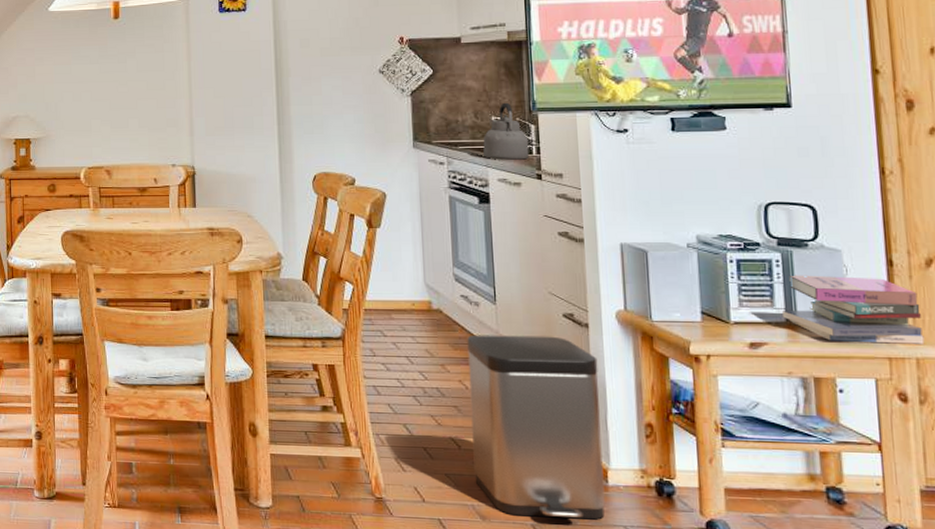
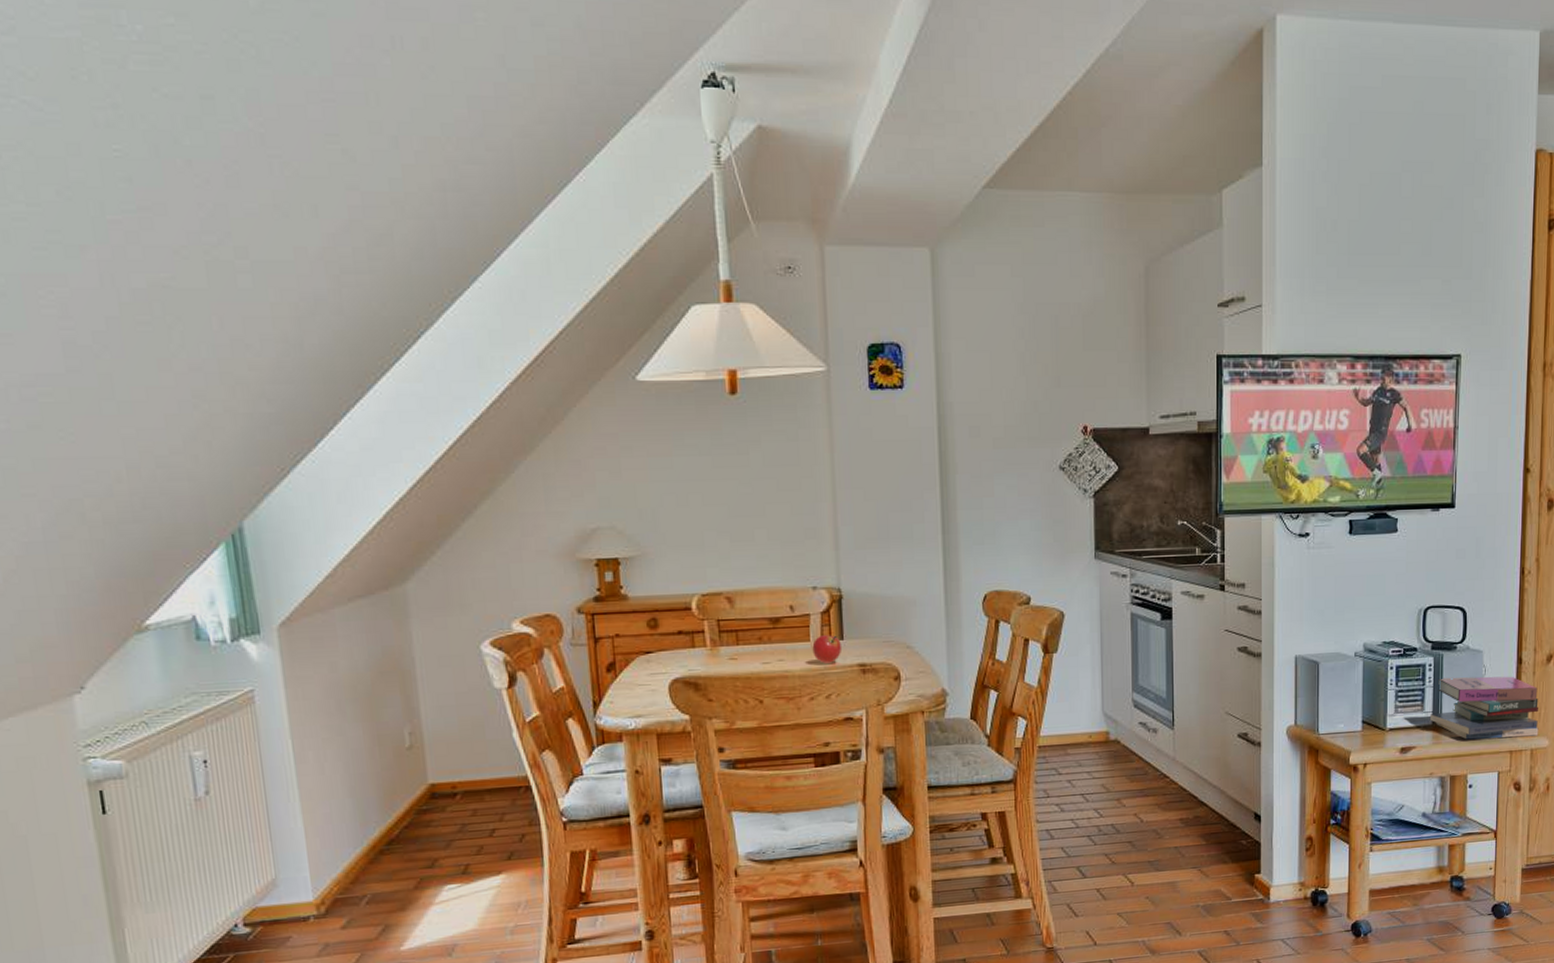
fruit: none [171,203,195,226] -> present [812,635,843,664]
pedal bin: present [467,335,605,520] -> none [1144,758,1267,946]
kettle: present [483,102,530,161] -> none [1168,504,1214,571]

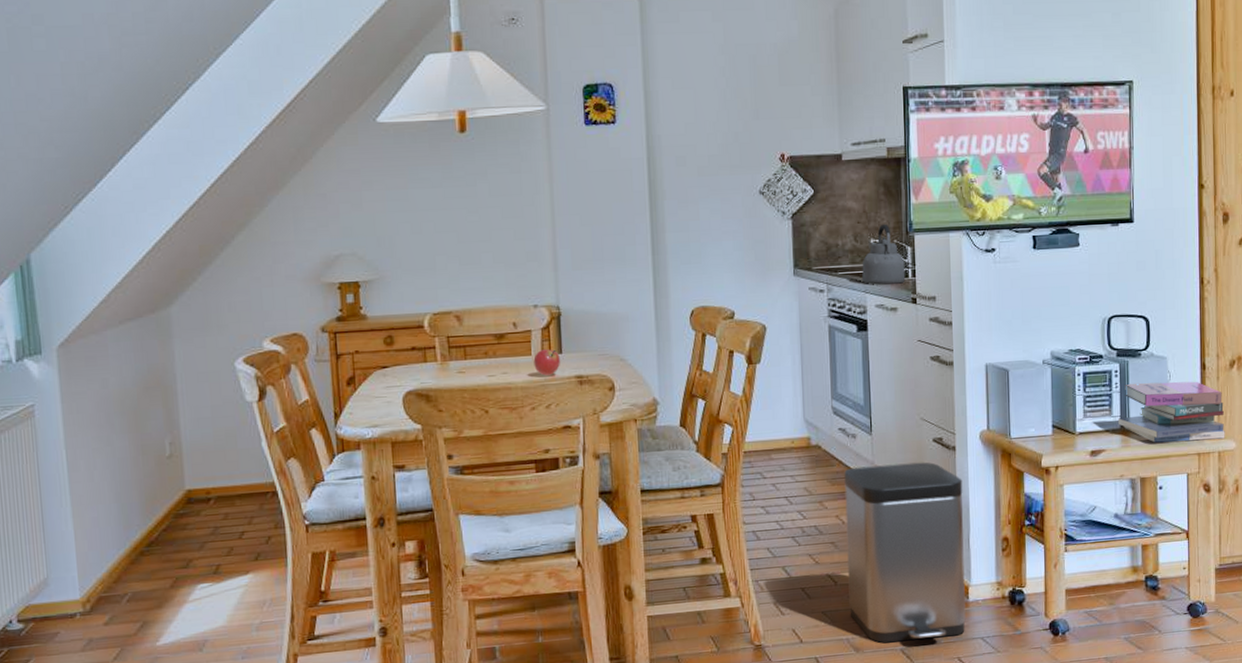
pedal bin: none [1144,758,1267,946] -> present [844,462,966,643]
kettle: none [1168,504,1214,571] -> present [862,224,906,285]

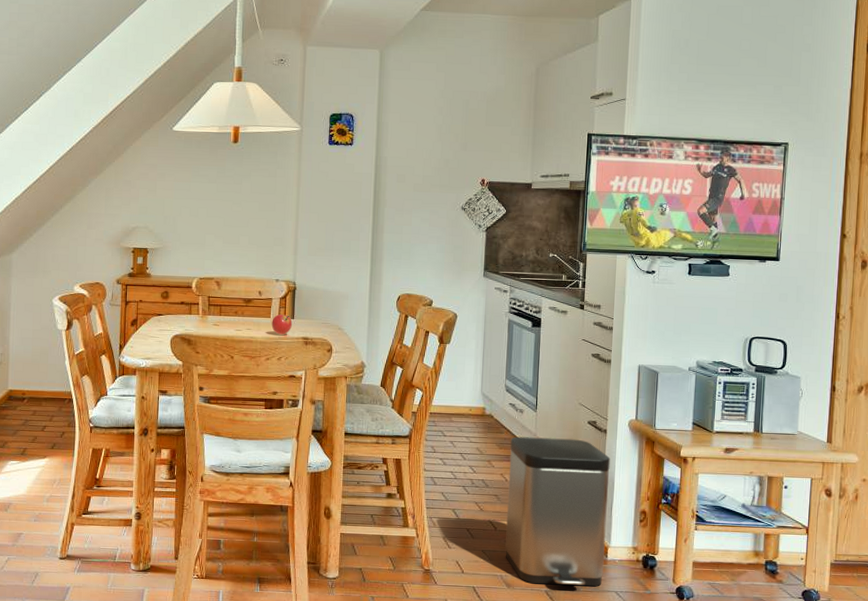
kettle: present [862,224,906,285] -> none [540,242,577,293]
books: present [1118,381,1225,443] -> none [752,395,850,452]

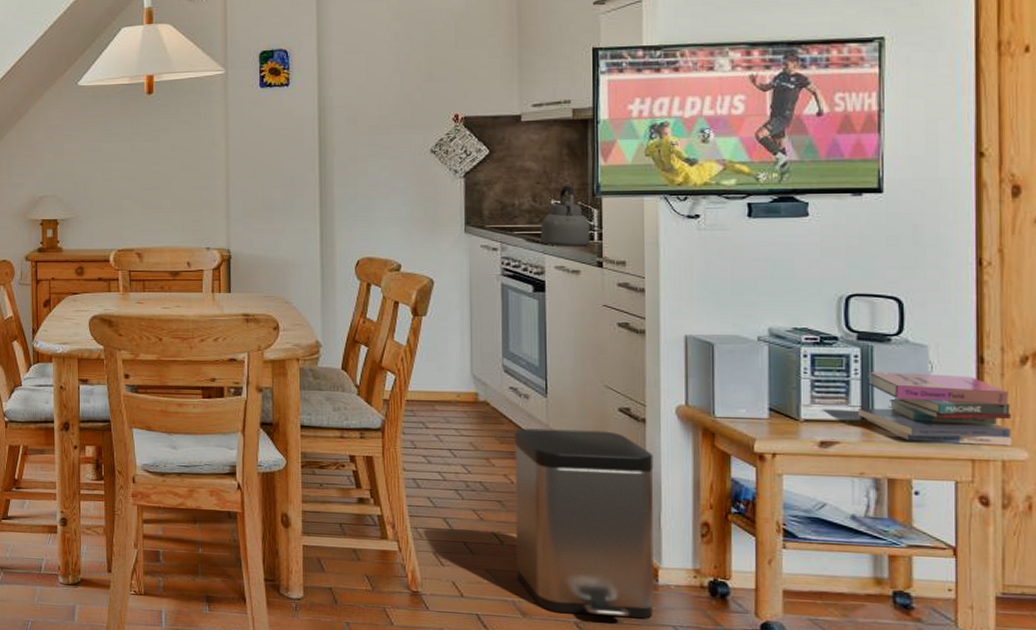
fruit: present [271,314,293,335] -> none [204,288,230,312]
kettle: none [540,242,577,293] -> present [540,185,591,248]
books: none [752,395,850,452] -> present [858,371,1013,446]

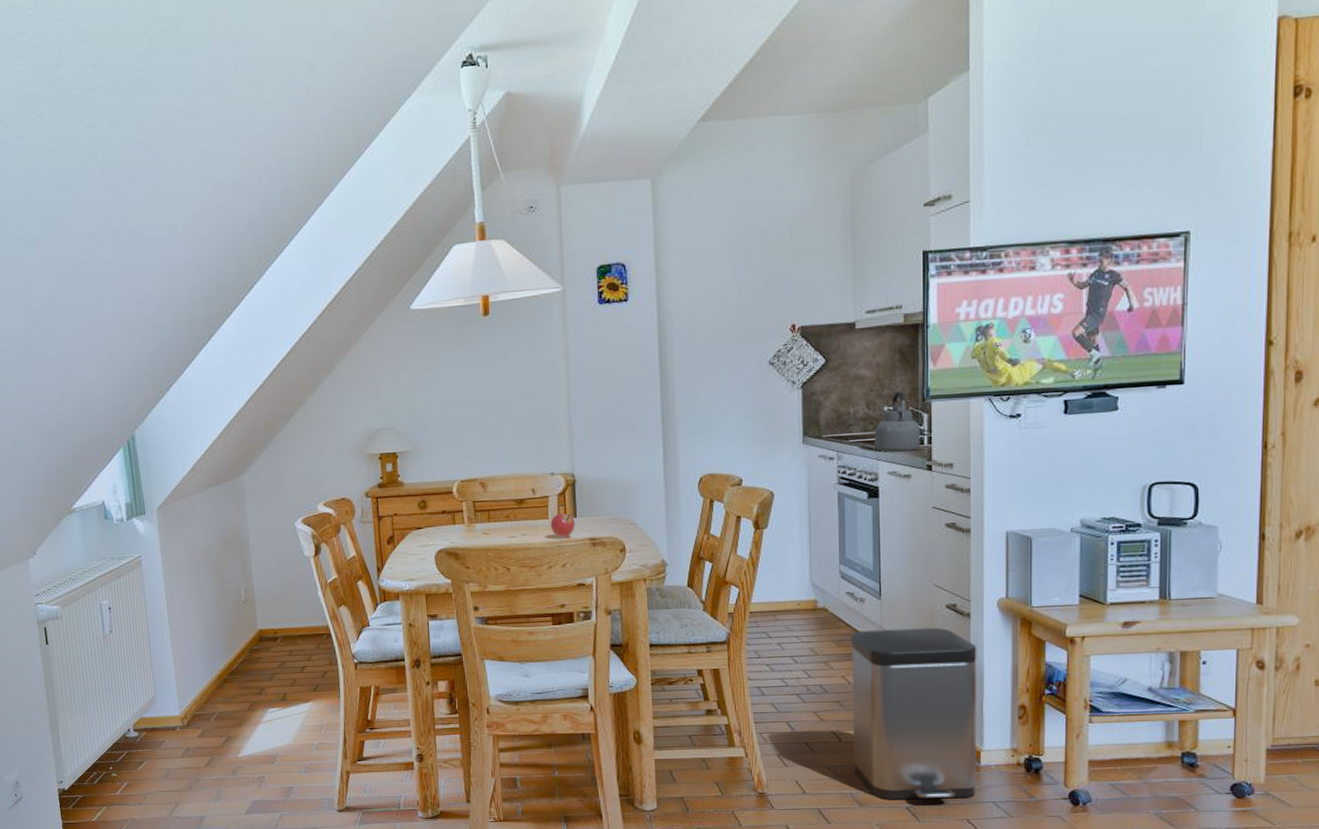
fruit: none [204,288,230,312] -> present [550,513,576,538]
books: present [858,371,1013,446] -> none [1157,552,1286,616]

